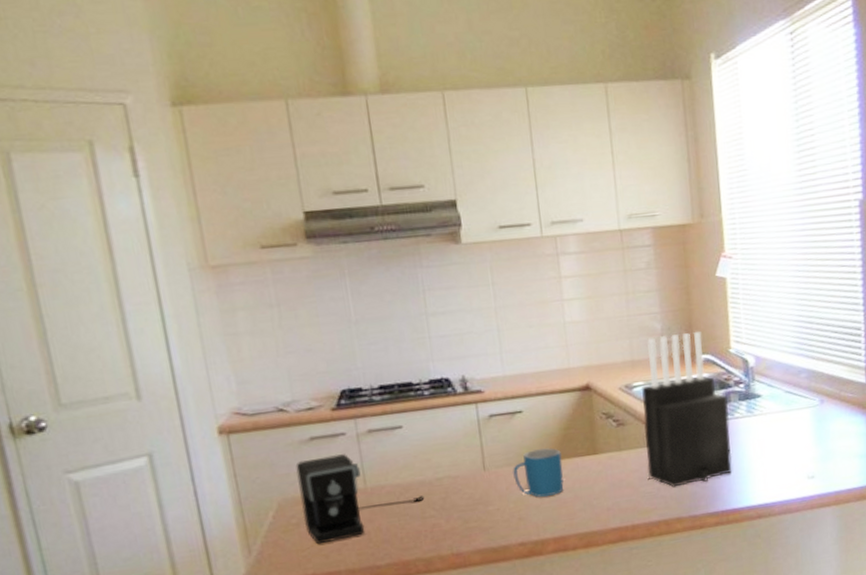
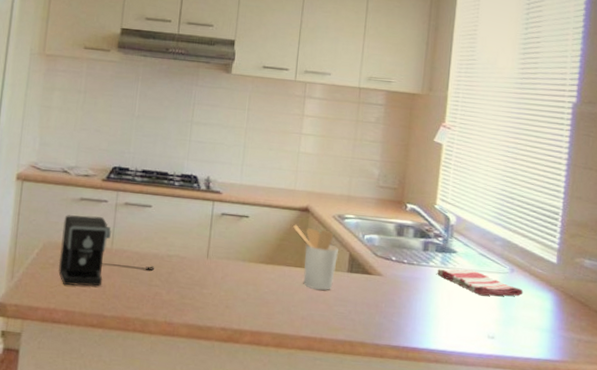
mug: present [513,448,564,498] -> none [230,250,273,294]
utensil holder: none [576,405,634,475] -> present [293,224,338,291]
knife block: present [641,331,732,488] -> none [343,180,426,316]
dish towel: none [744,411,837,437] -> present [437,268,524,297]

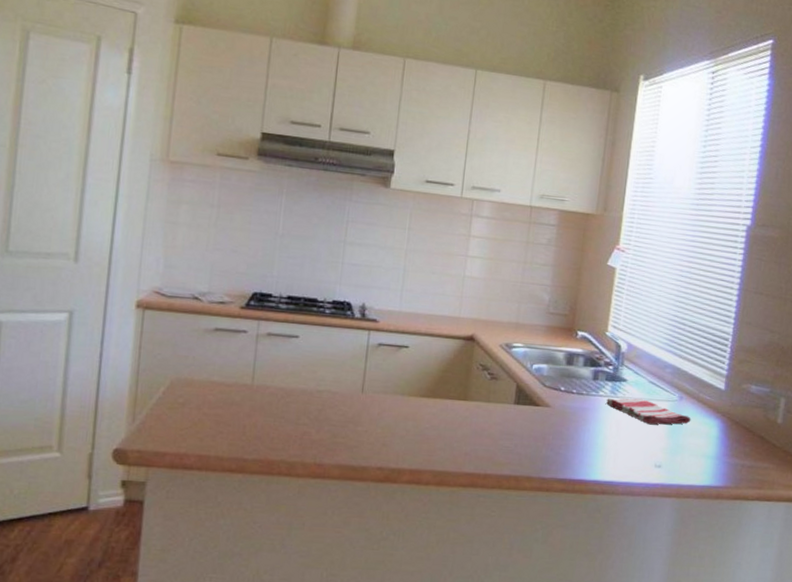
coffee maker: present [58,215,155,287] -> none [189,347,303,427]
utensil holder: present [293,224,338,291] -> none [457,354,505,425]

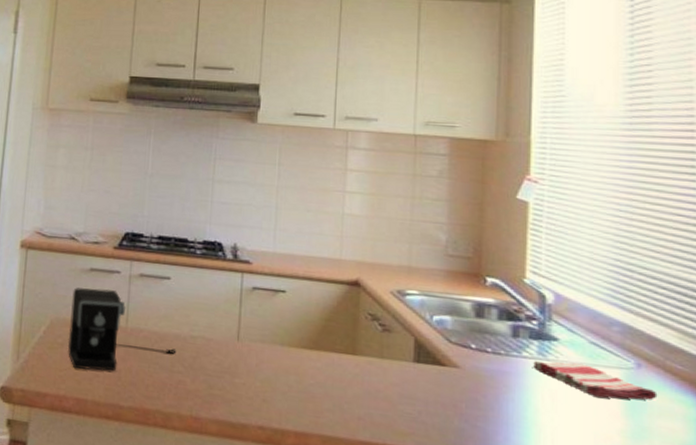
coffee maker: none [189,347,303,427] -> present [67,287,177,371]

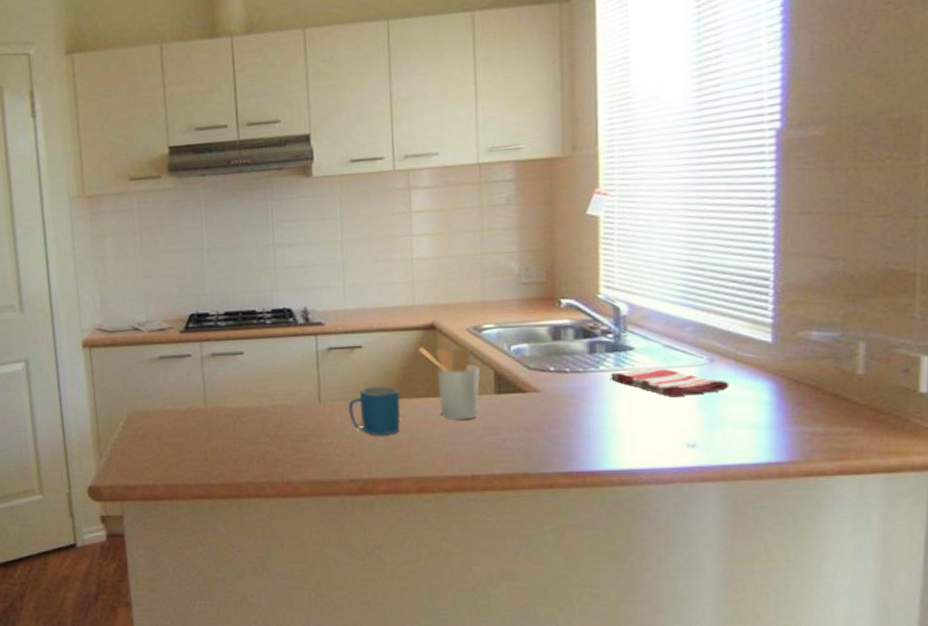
coffee maker: present [67,287,177,371] -> none [145,374,260,457]
mug: none [265,332,318,386] -> present [348,386,401,436]
utensil holder: none [341,301,400,386] -> present [418,347,480,421]

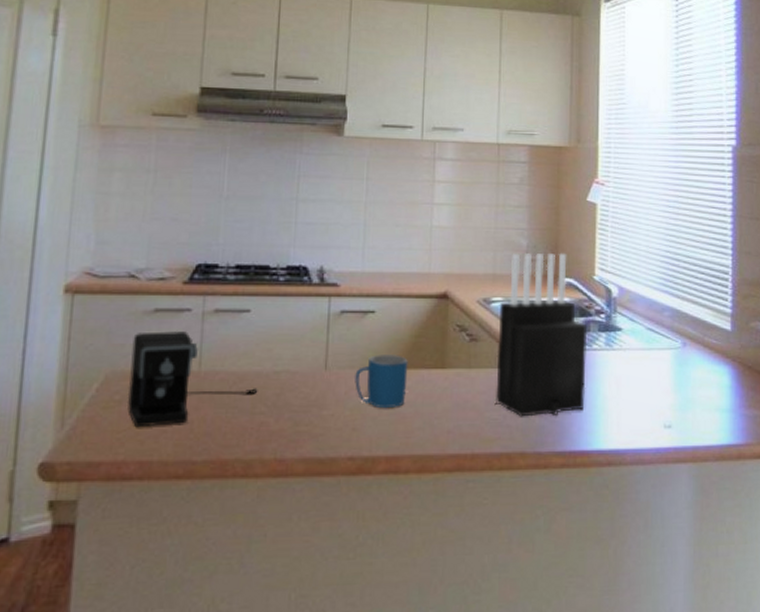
coffee maker: none [145,374,260,457] -> present [127,331,258,428]
utensil holder: present [418,347,480,421] -> none [430,316,486,395]
knife block: none [491,273,594,440] -> present [496,253,588,417]
dish towel: present [611,368,730,398] -> none [602,349,699,379]

